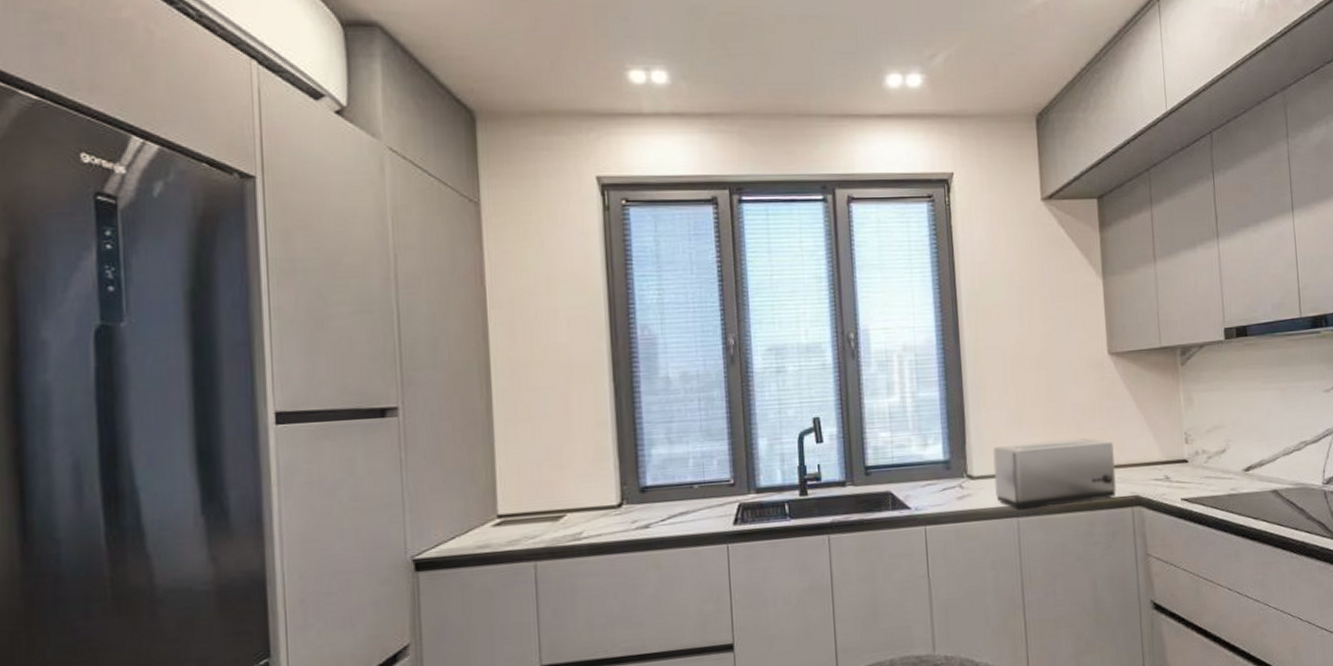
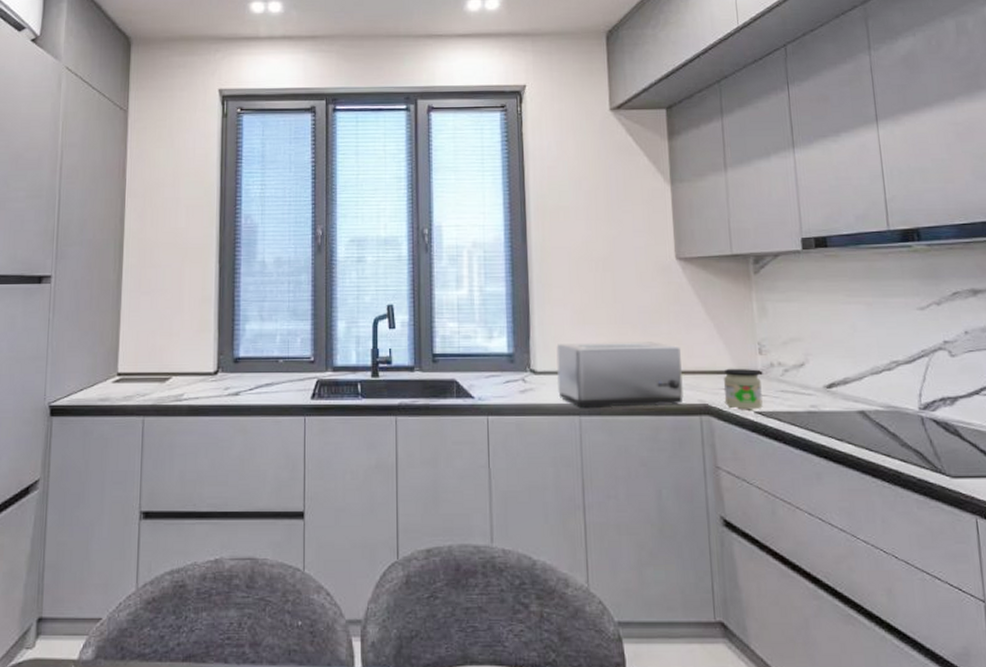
jar: none [1152,458,1189,498] -> present [723,368,763,410]

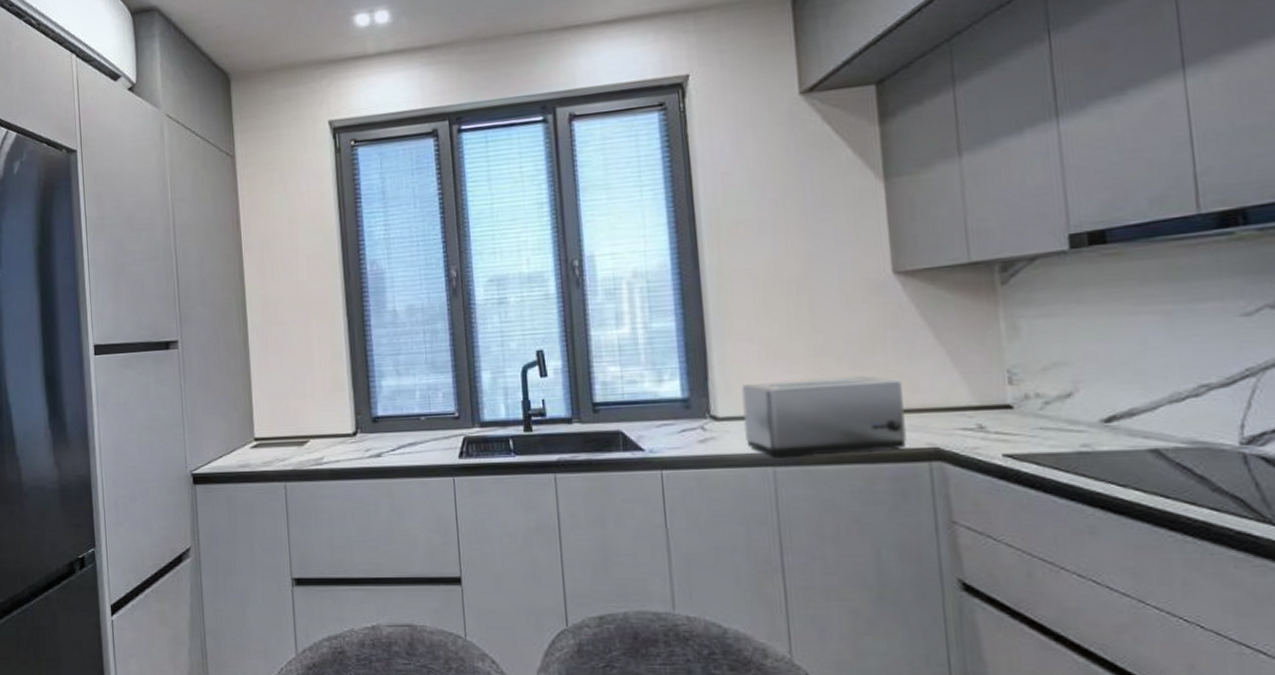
jar: present [723,368,763,410] -> none [959,402,1014,453]

